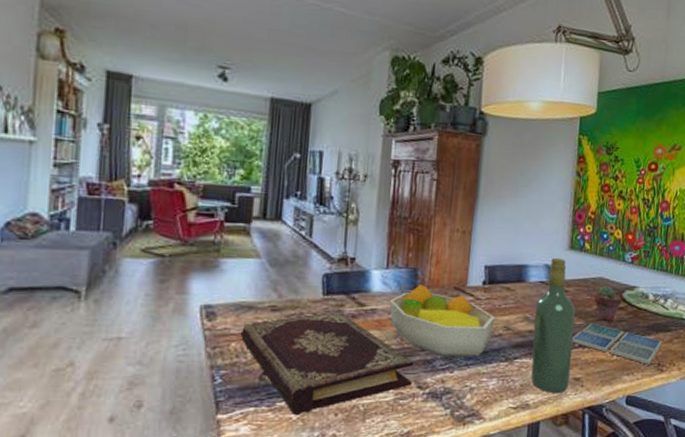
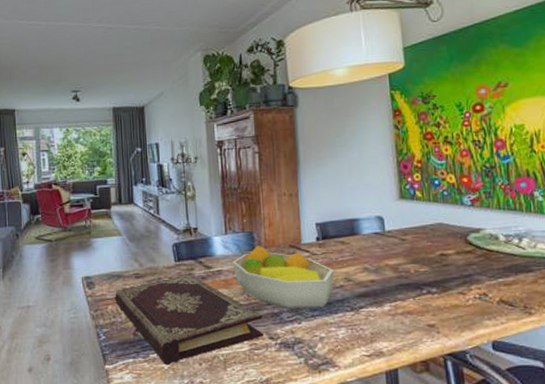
wine bottle: present [531,257,576,393] -> none [373,208,424,340]
drink coaster: present [572,323,663,365] -> none [418,269,525,308]
potted succulent: present [593,286,621,321] -> none [434,231,467,266]

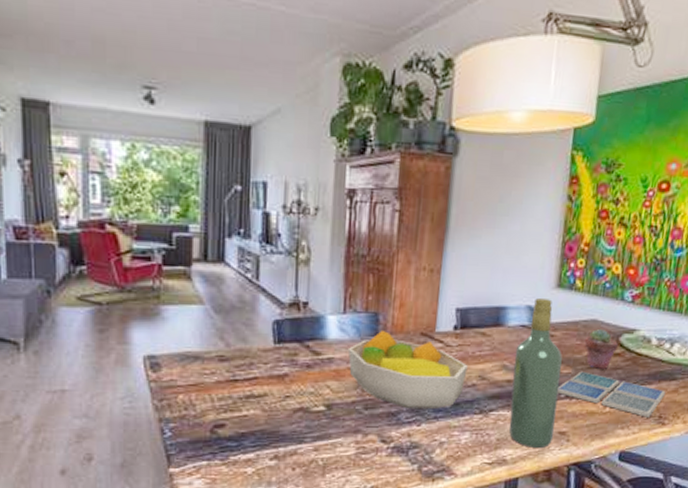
book: present [114,274,264,365] -> none [187,360,376,469]
wine bottle: none [373,208,424,340] -> present [509,297,563,448]
drink coaster: none [418,269,525,308] -> present [557,371,666,417]
potted succulent: none [434,231,467,266] -> present [584,329,618,369]

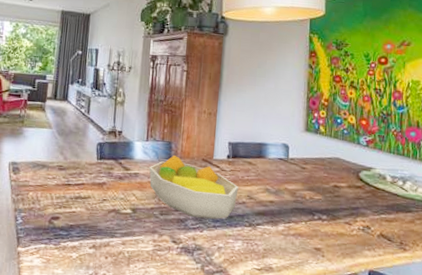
wine bottle: present [509,297,563,448] -> none [273,138,314,261]
drink coaster: present [557,371,666,417] -> none [311,198,404,243]
potted succulent: present [584,329,618,369] -> none [330,165,358,198]

